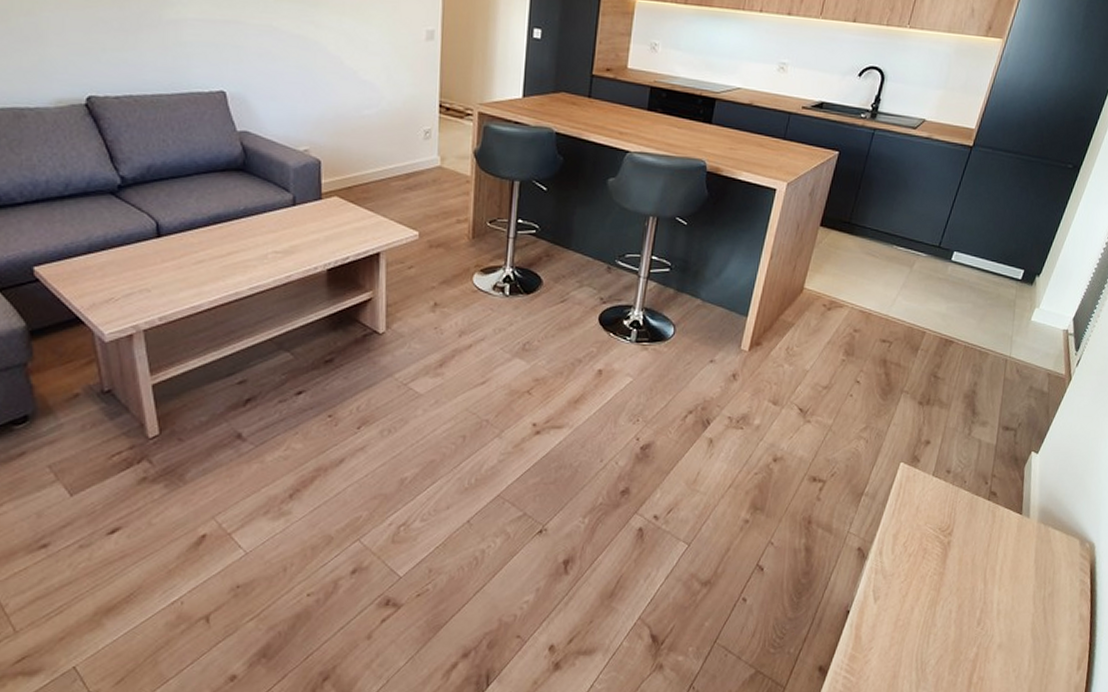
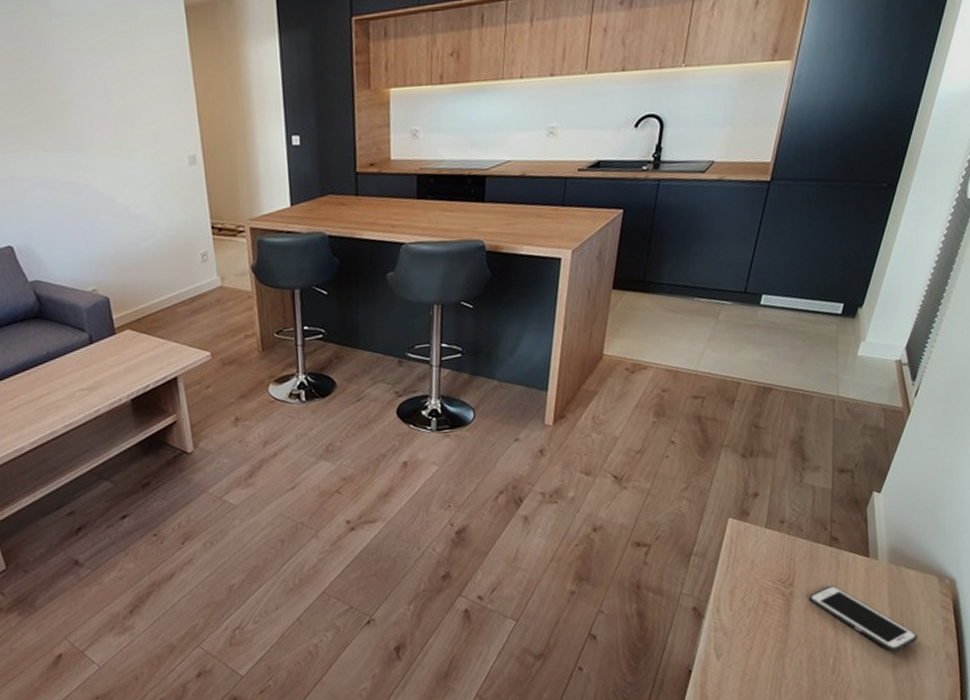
cell phone: none [964,539,1057,610] -> present [808,585,918,652]

